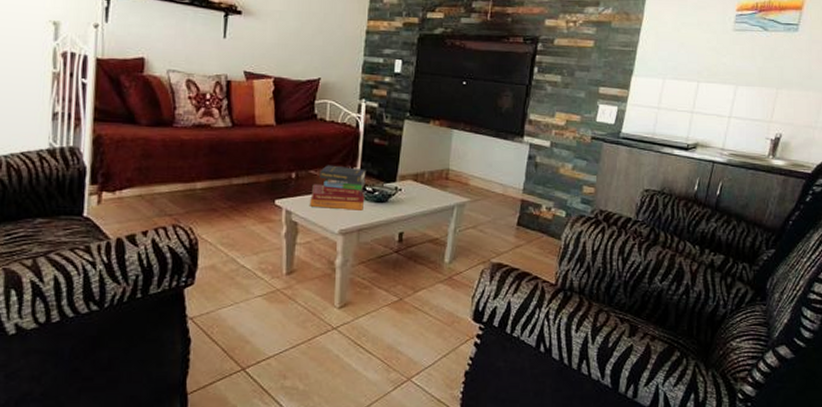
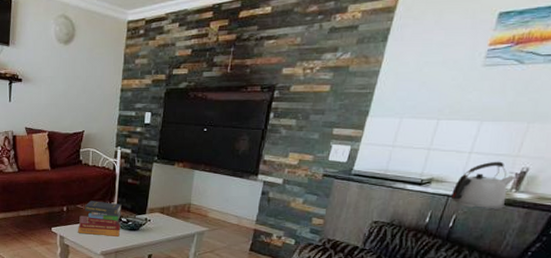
kettle: none [715,126,771,175] -> present [450,161,516,208]

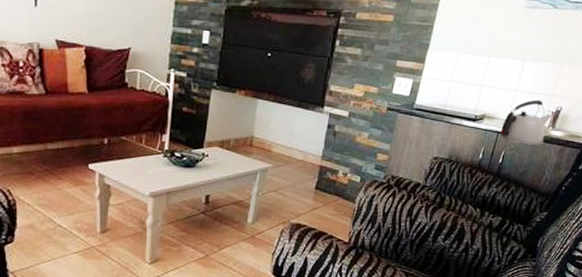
books: present [78,201,122,237] -> none [122,132,175,175]

